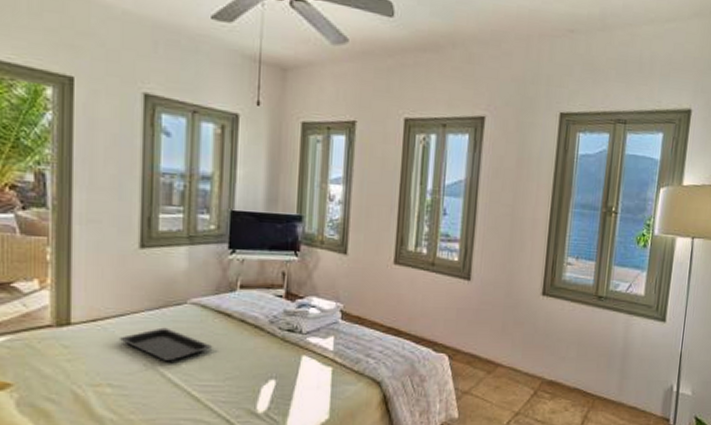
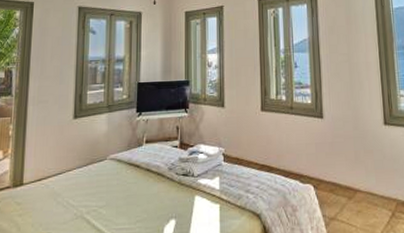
serving tray: present [118,327,213,362] -> none [57,181,127,210]

